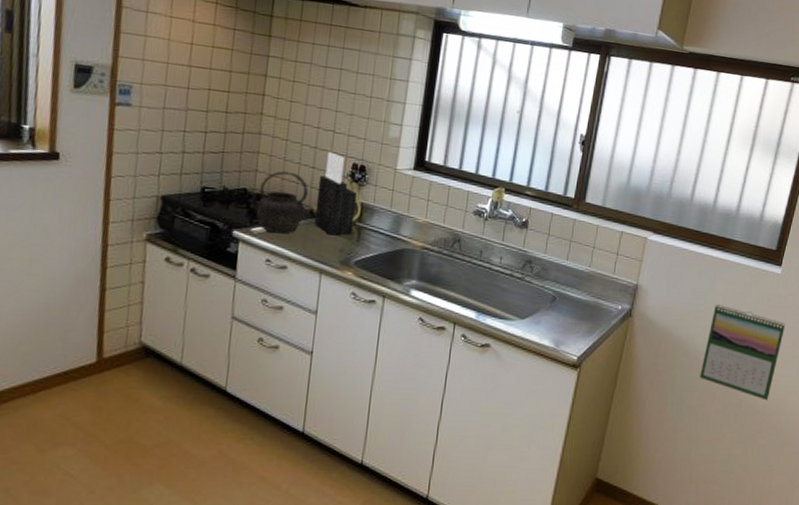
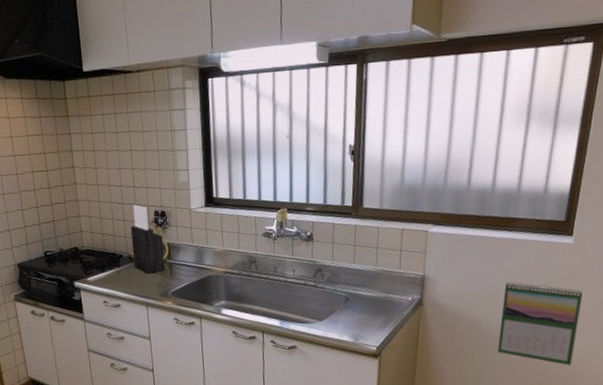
kettle: present [247,171,309,234] -> none [78,227,125,279]

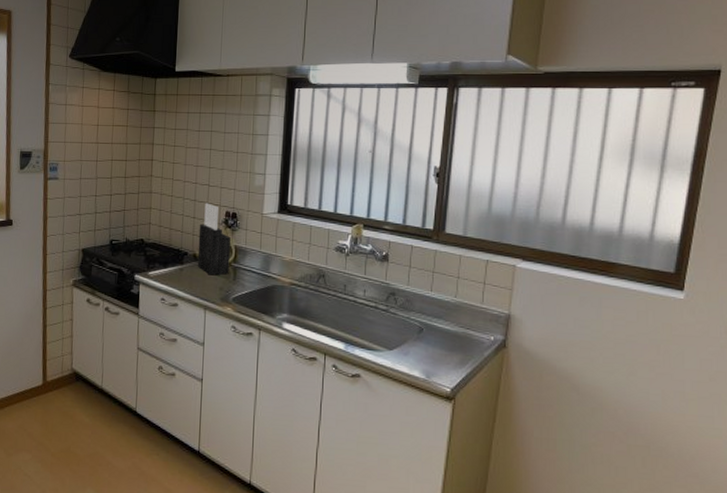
calendar: present [497,281,584,366] -> none [593,333,698,444]

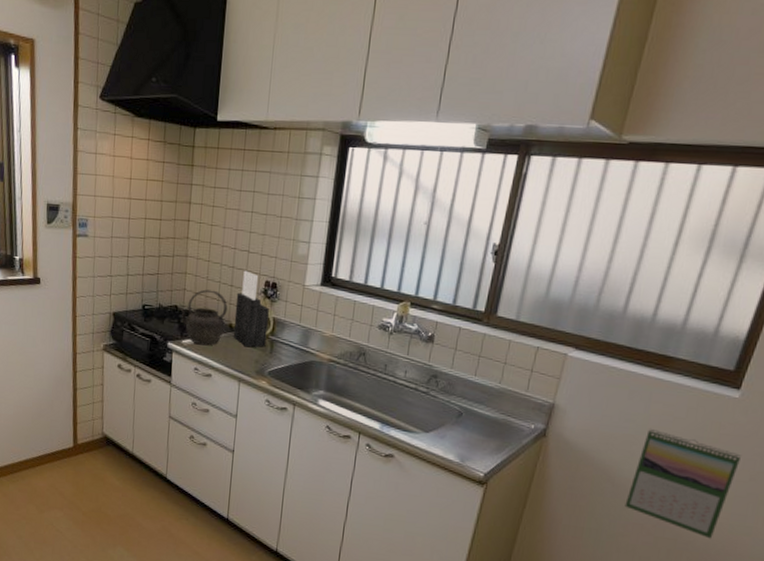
kettle: none [143,222,191,276] -> present [177,289,228,346]
calendar: none [593,333,698,444] -> present [624,428,742,539]

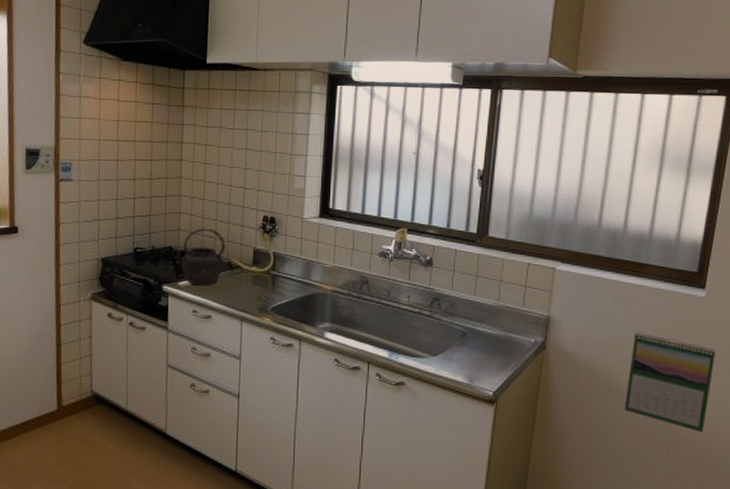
knife block: present [233,270,269,347] -> none [232,207,269,285]

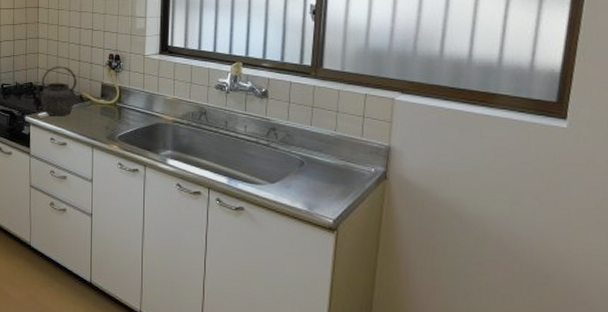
calendar: present [624,332,716,433] -> none [476,163,583,271]

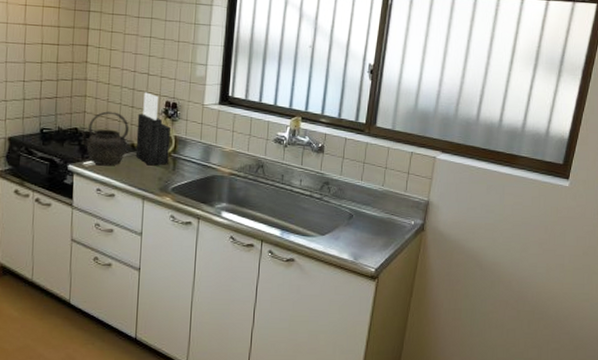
knife block: none [84,46,115,115] -> present [135,92,170,166]

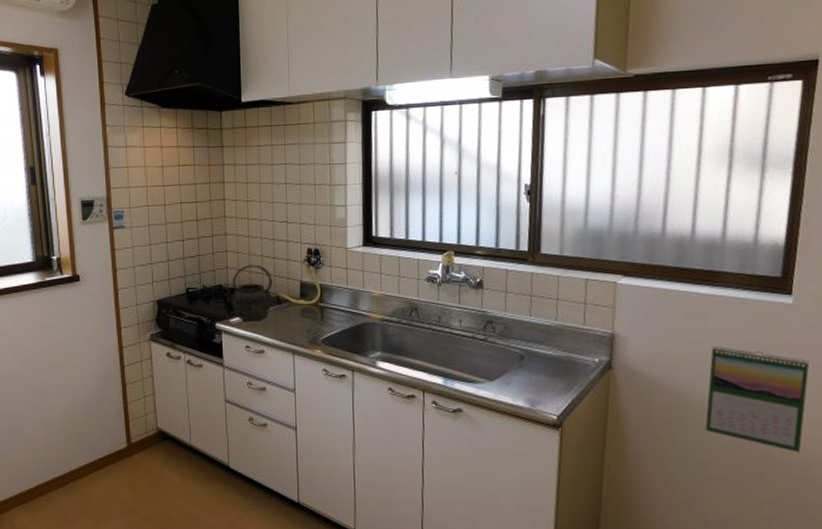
knife block: present [135,92,170,166] -> none [280,241,316,318]
calendar: none [492,216,576,307] -> present [705,345,810,453]

